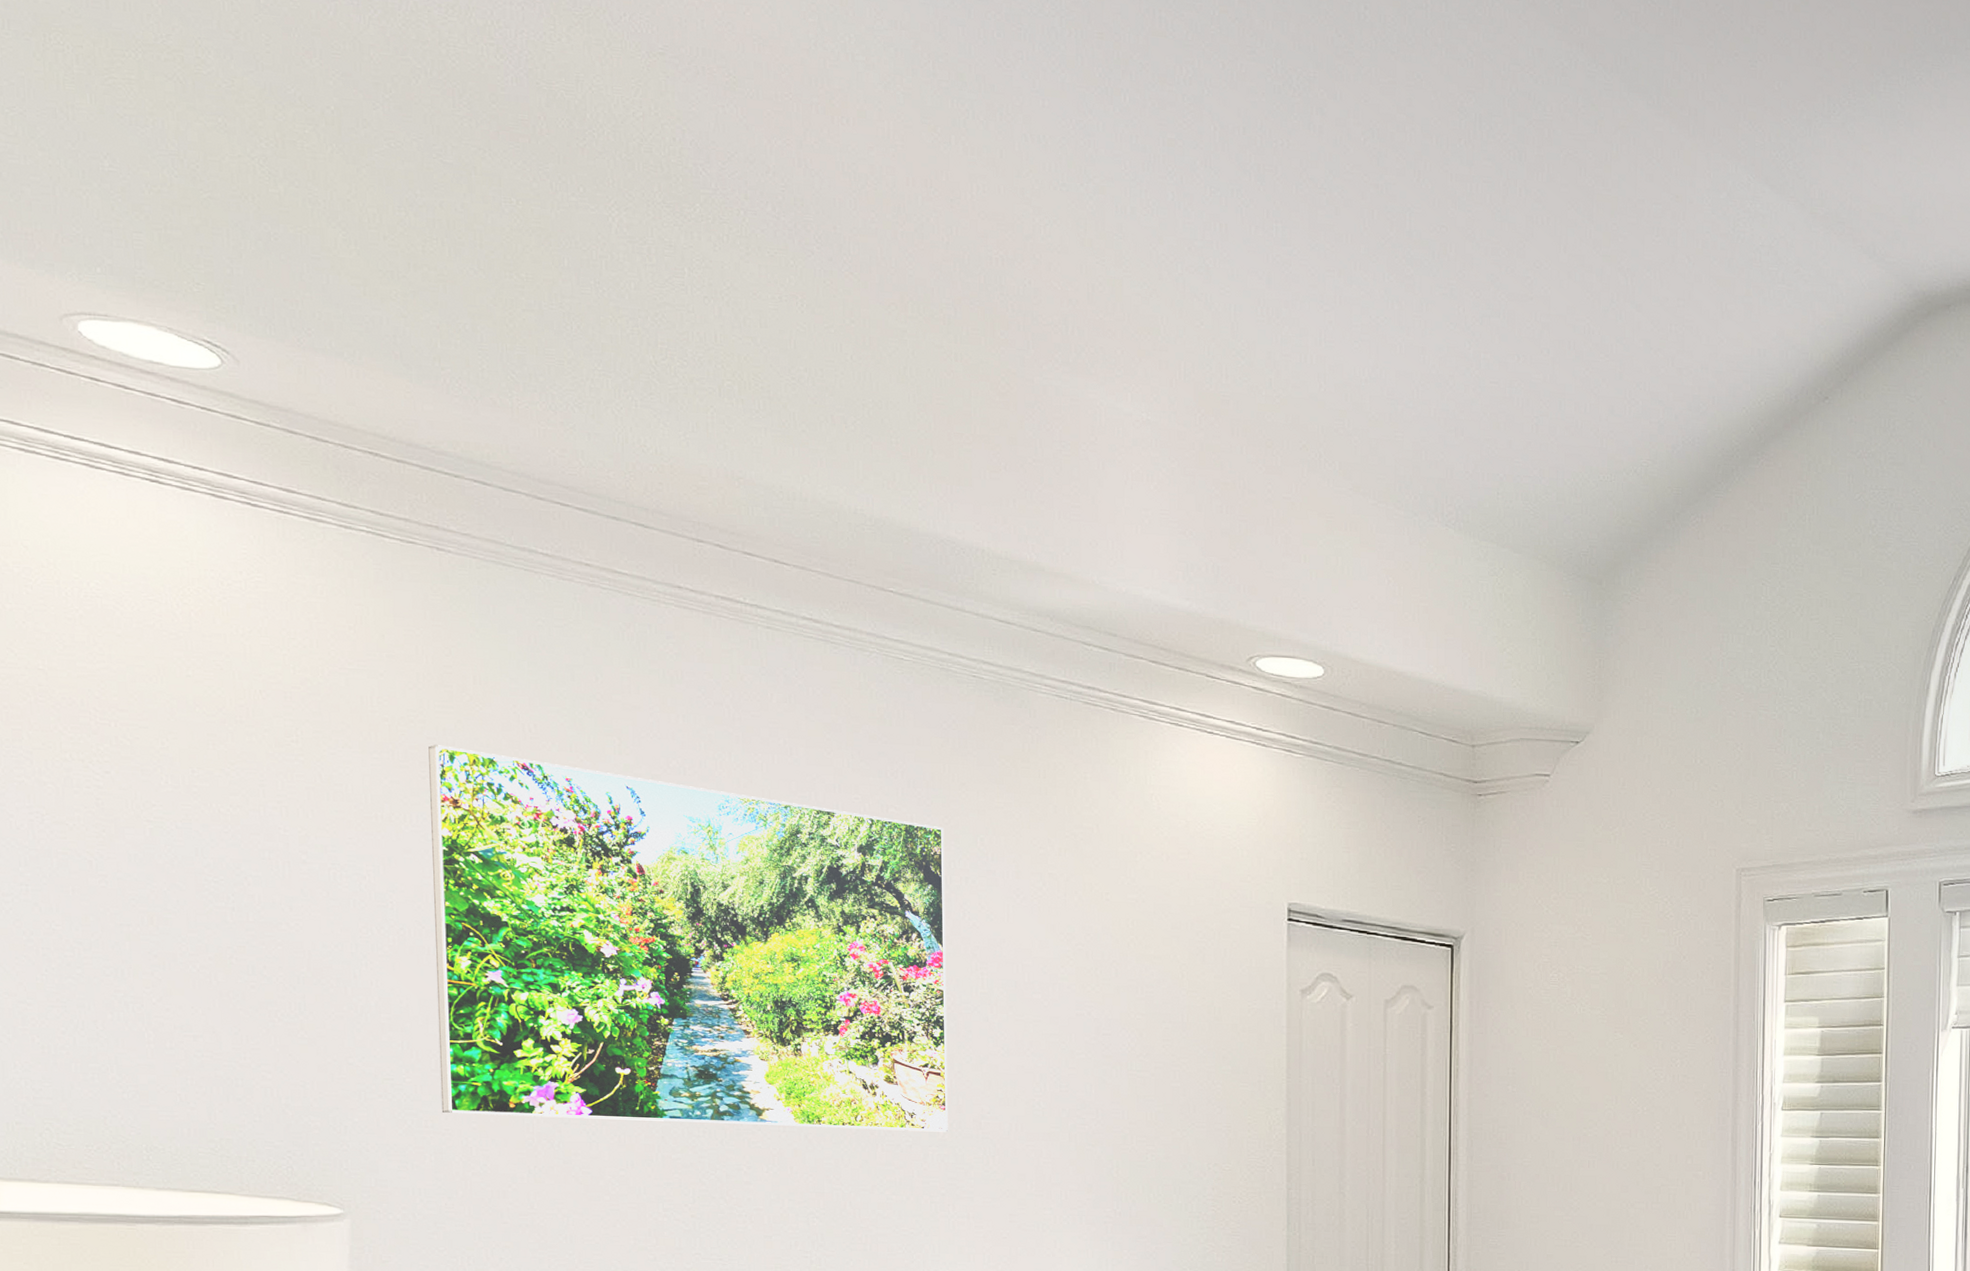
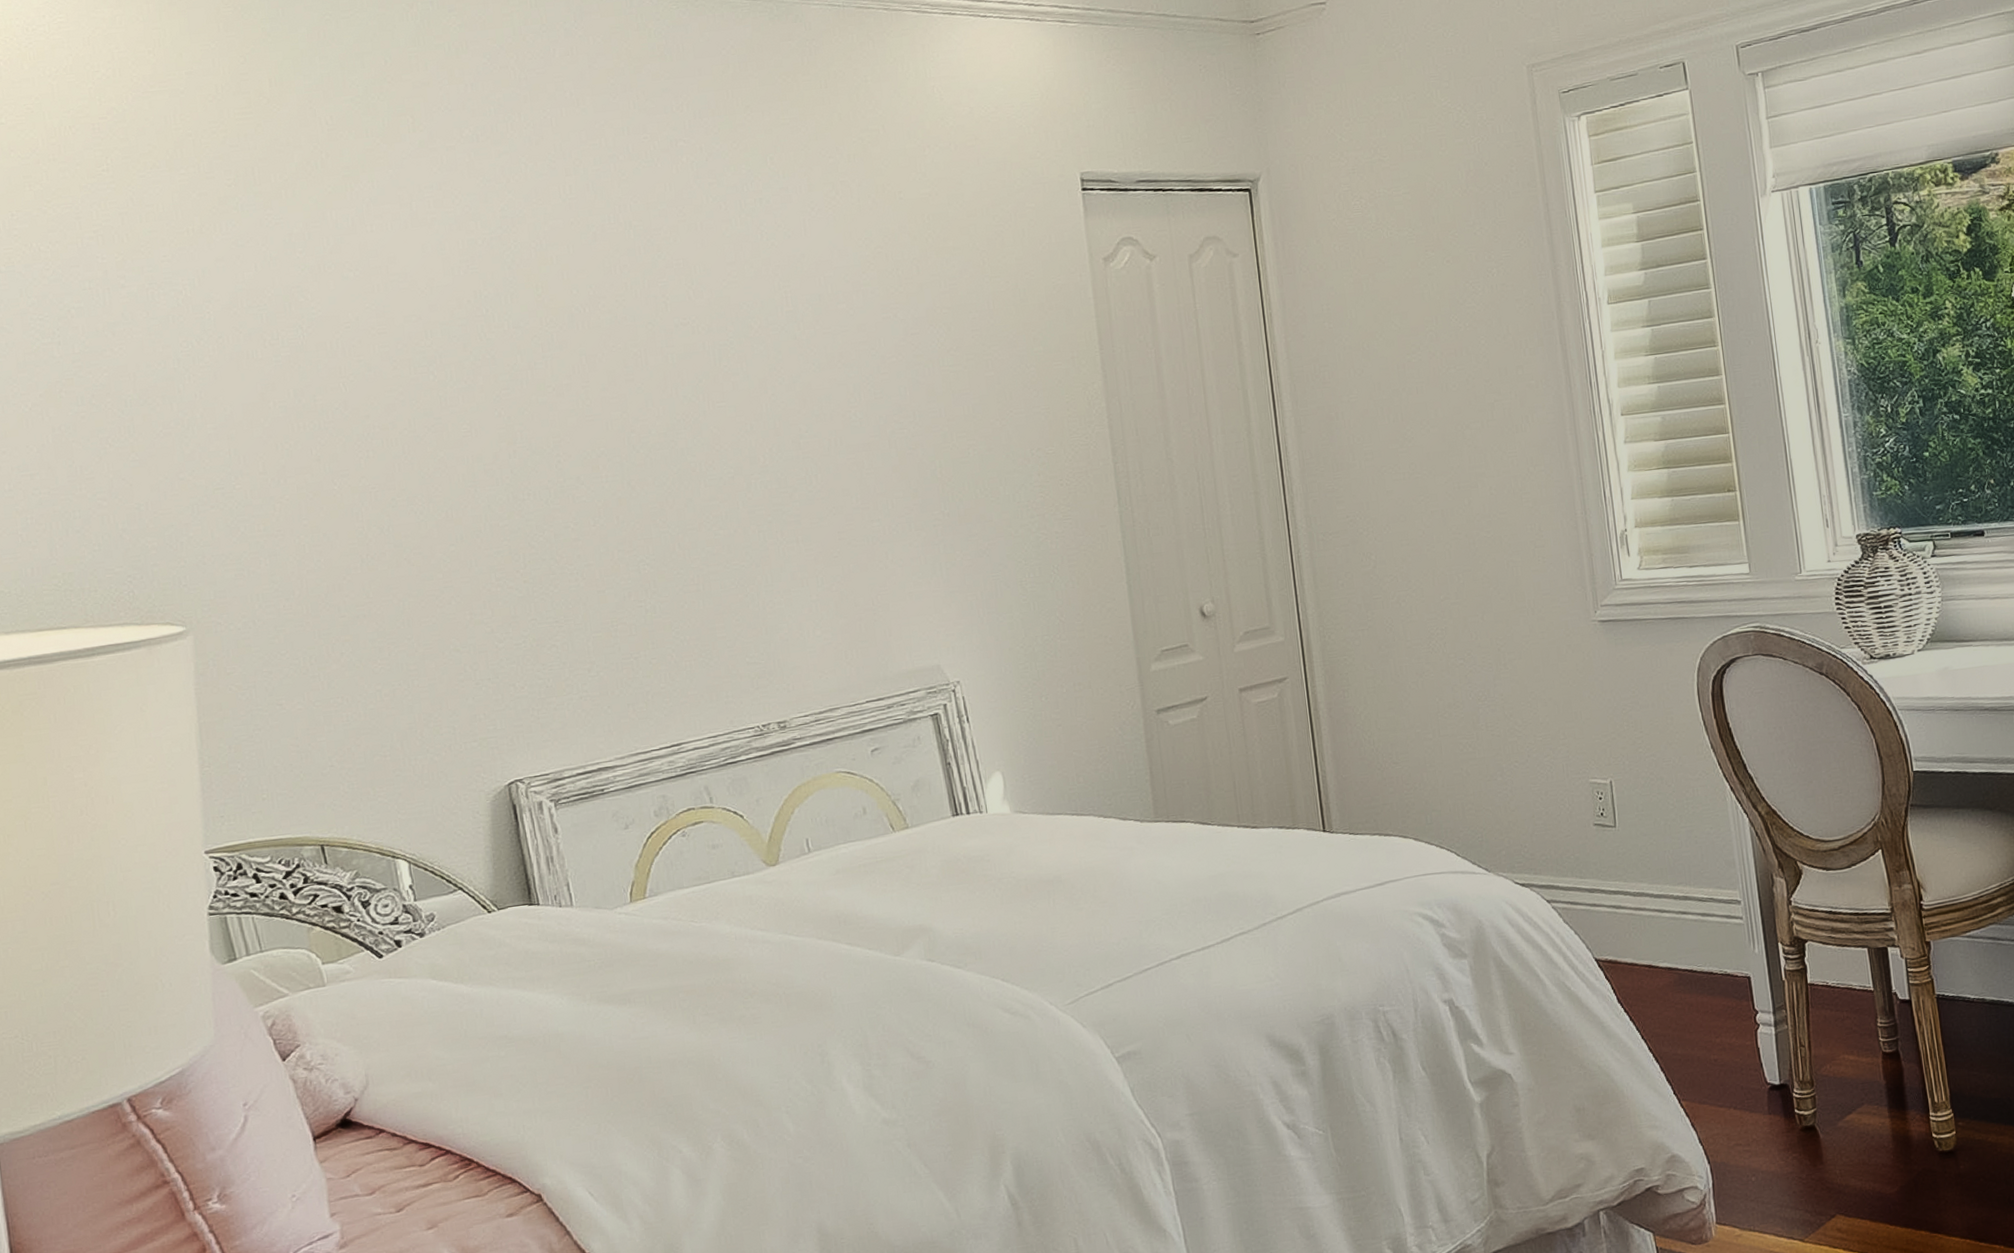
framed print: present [428,745,948,1132] -> none [232,151,768,514]

